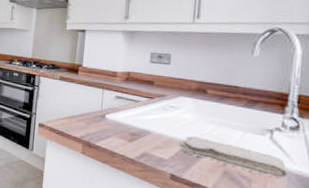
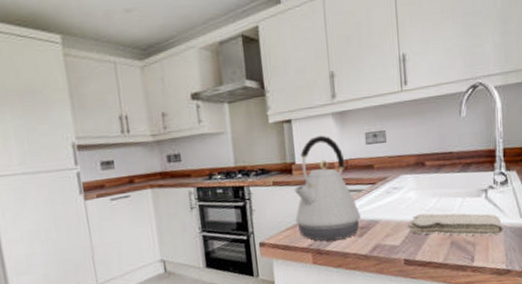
kettle: none [73,47,134,140] -> present [293,135,361,241]

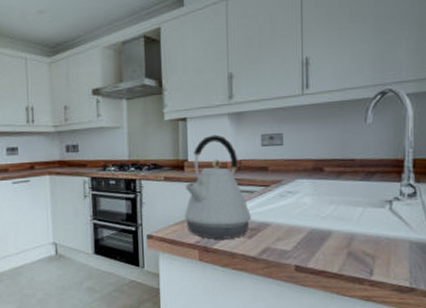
washcloth: present [408,213,504,236] -> none [301,220,410,250]

